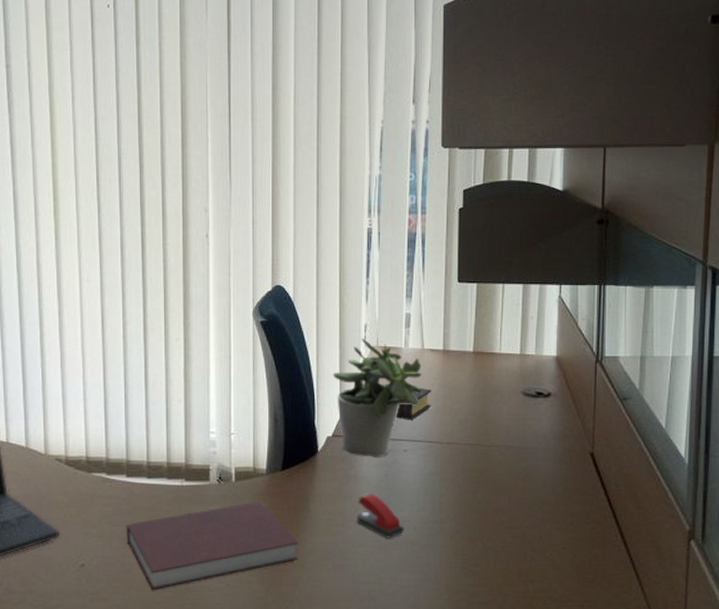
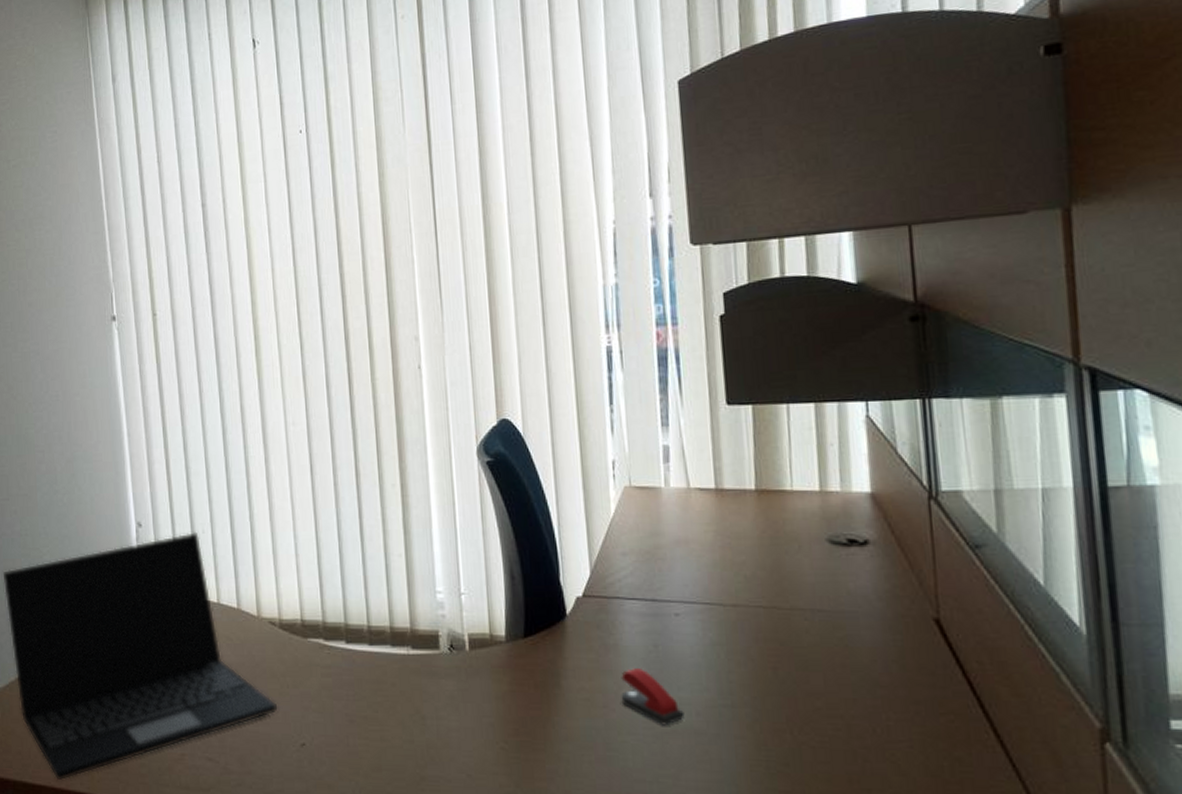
notebook: present [126,501,298,591] -> none [348,674,552,778]
potted plant: present [333,338,424,457] -> none [578,477,695,623]
book: present [384,383,431,420] -> none [643,531,706,577]

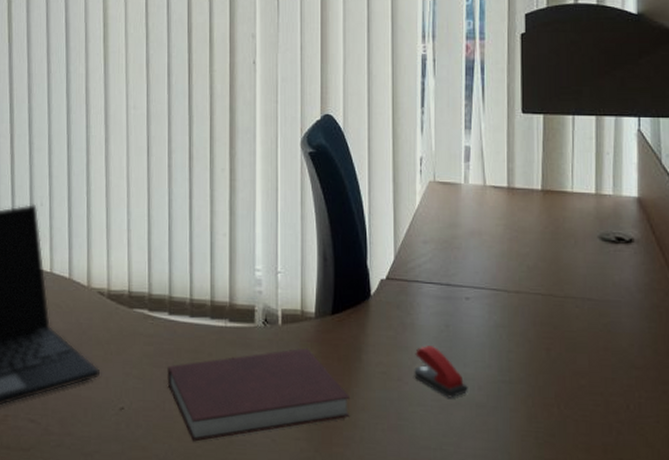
notebook: none [348,674,552,778] -> present [167,348,350,442]

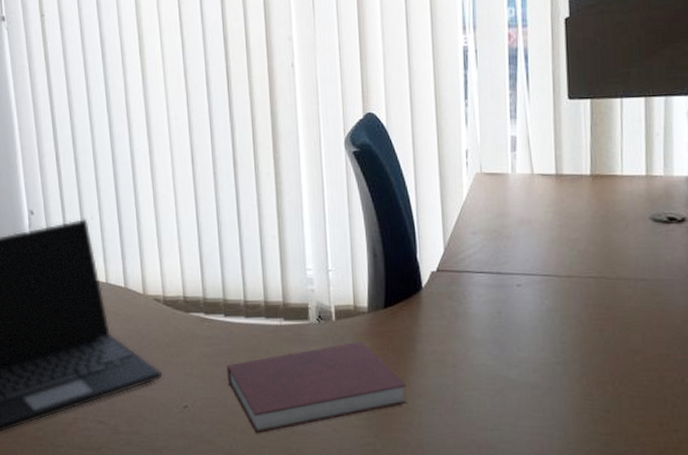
stapler: present [414,346,468,398] -> none [468,333,523,381]

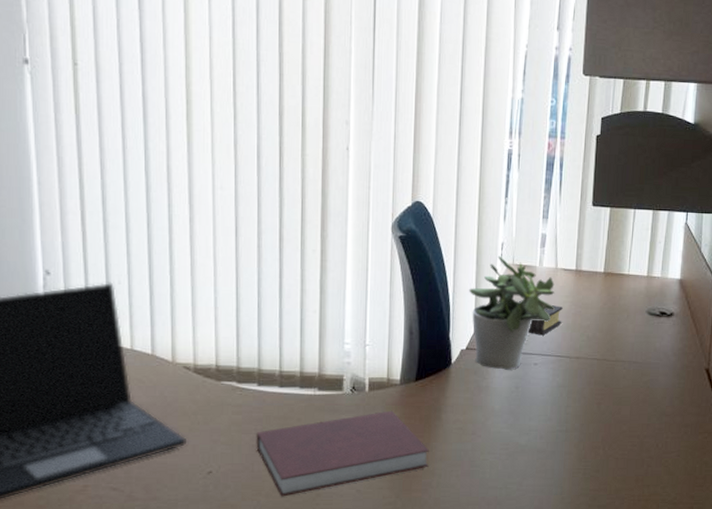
potted plant: none [434,164,536,293] -> present [469,255,556,370]
book: none [491,213,546,252] -> present [518,300,563,336]

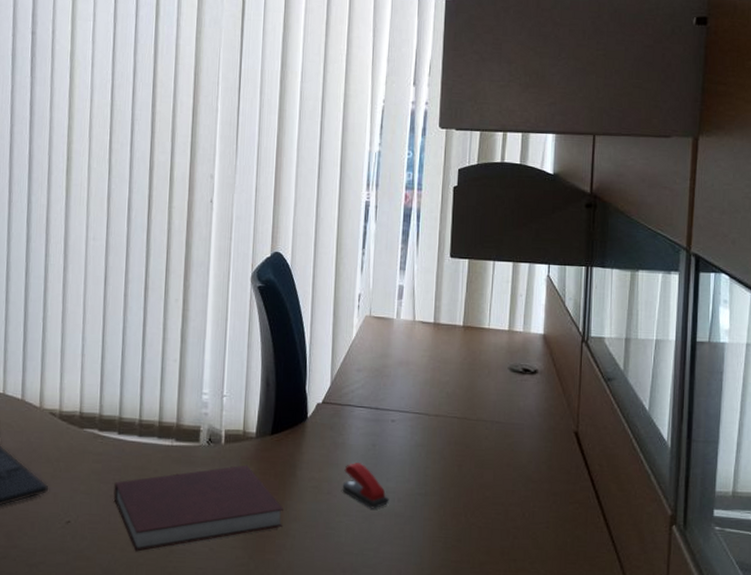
potted plant: present [469,255,556,370] -> none [326,307,414,426]
stapler: none [486,404,532,447] -> present [342,463,389,509]
book: present [518,300,563,336] -> none [375,353,421,391]

